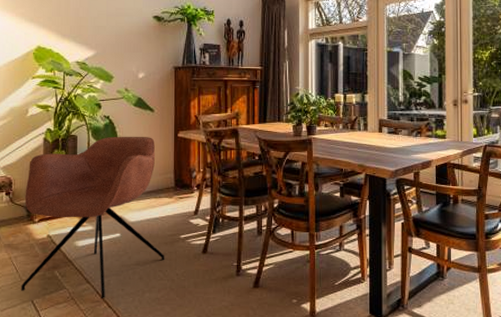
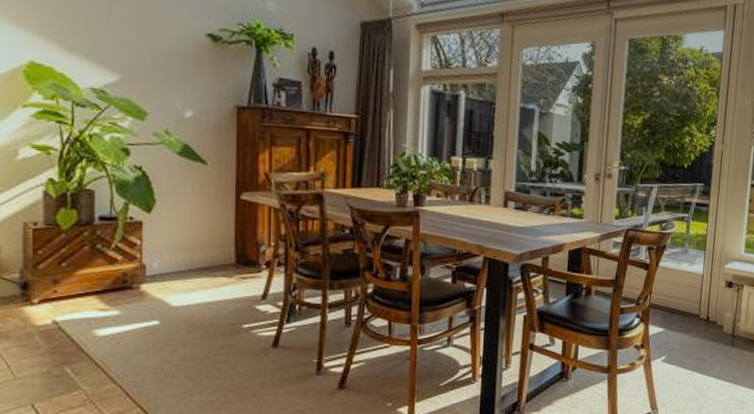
armchair: present [21,136,165,299] -> none [15,194,222,403]

